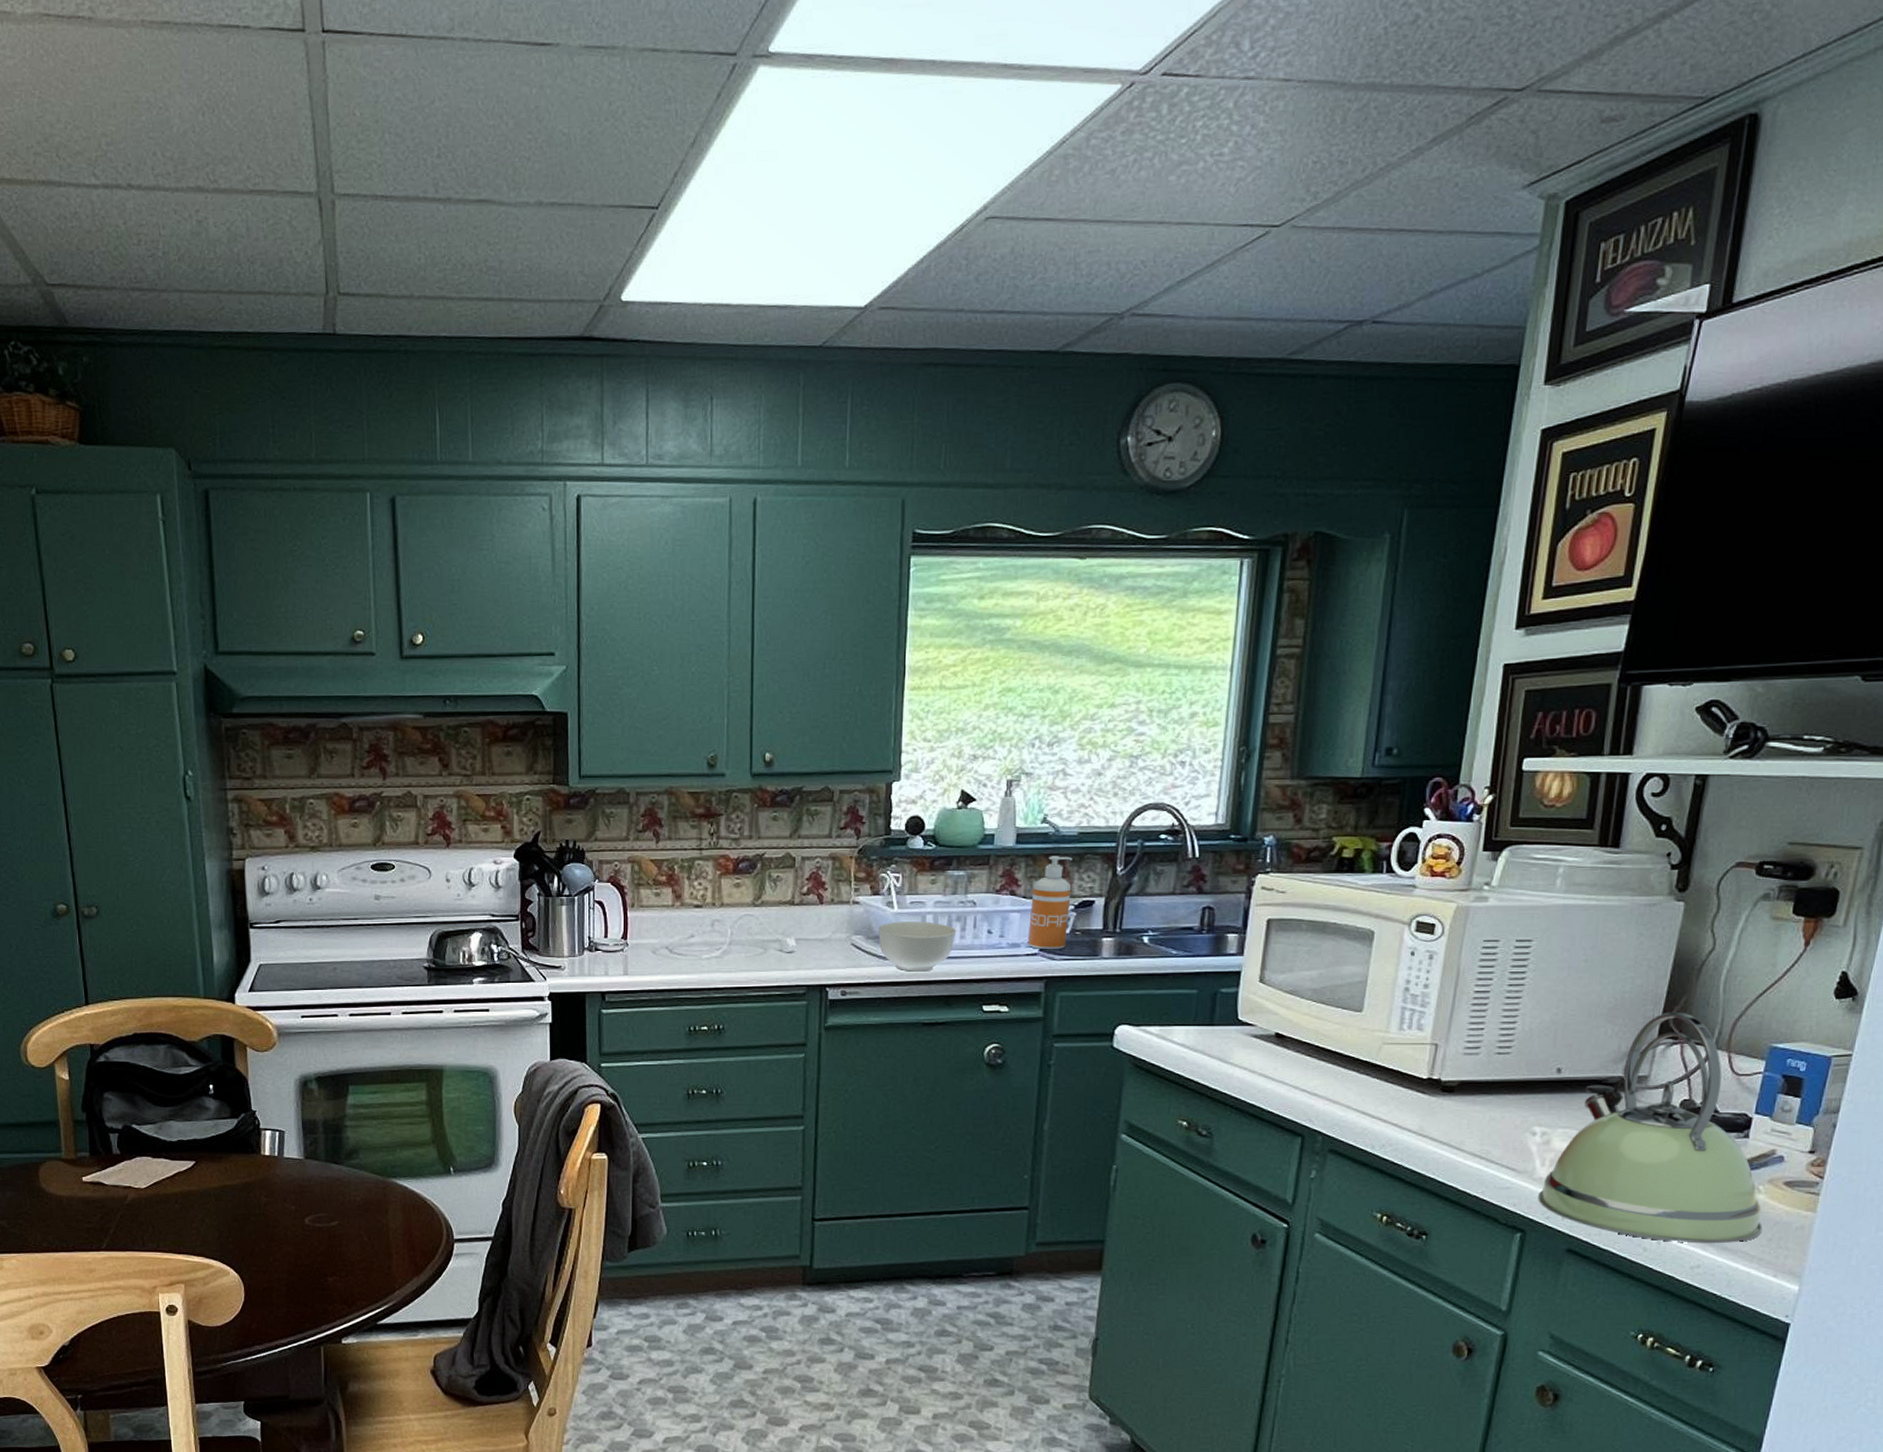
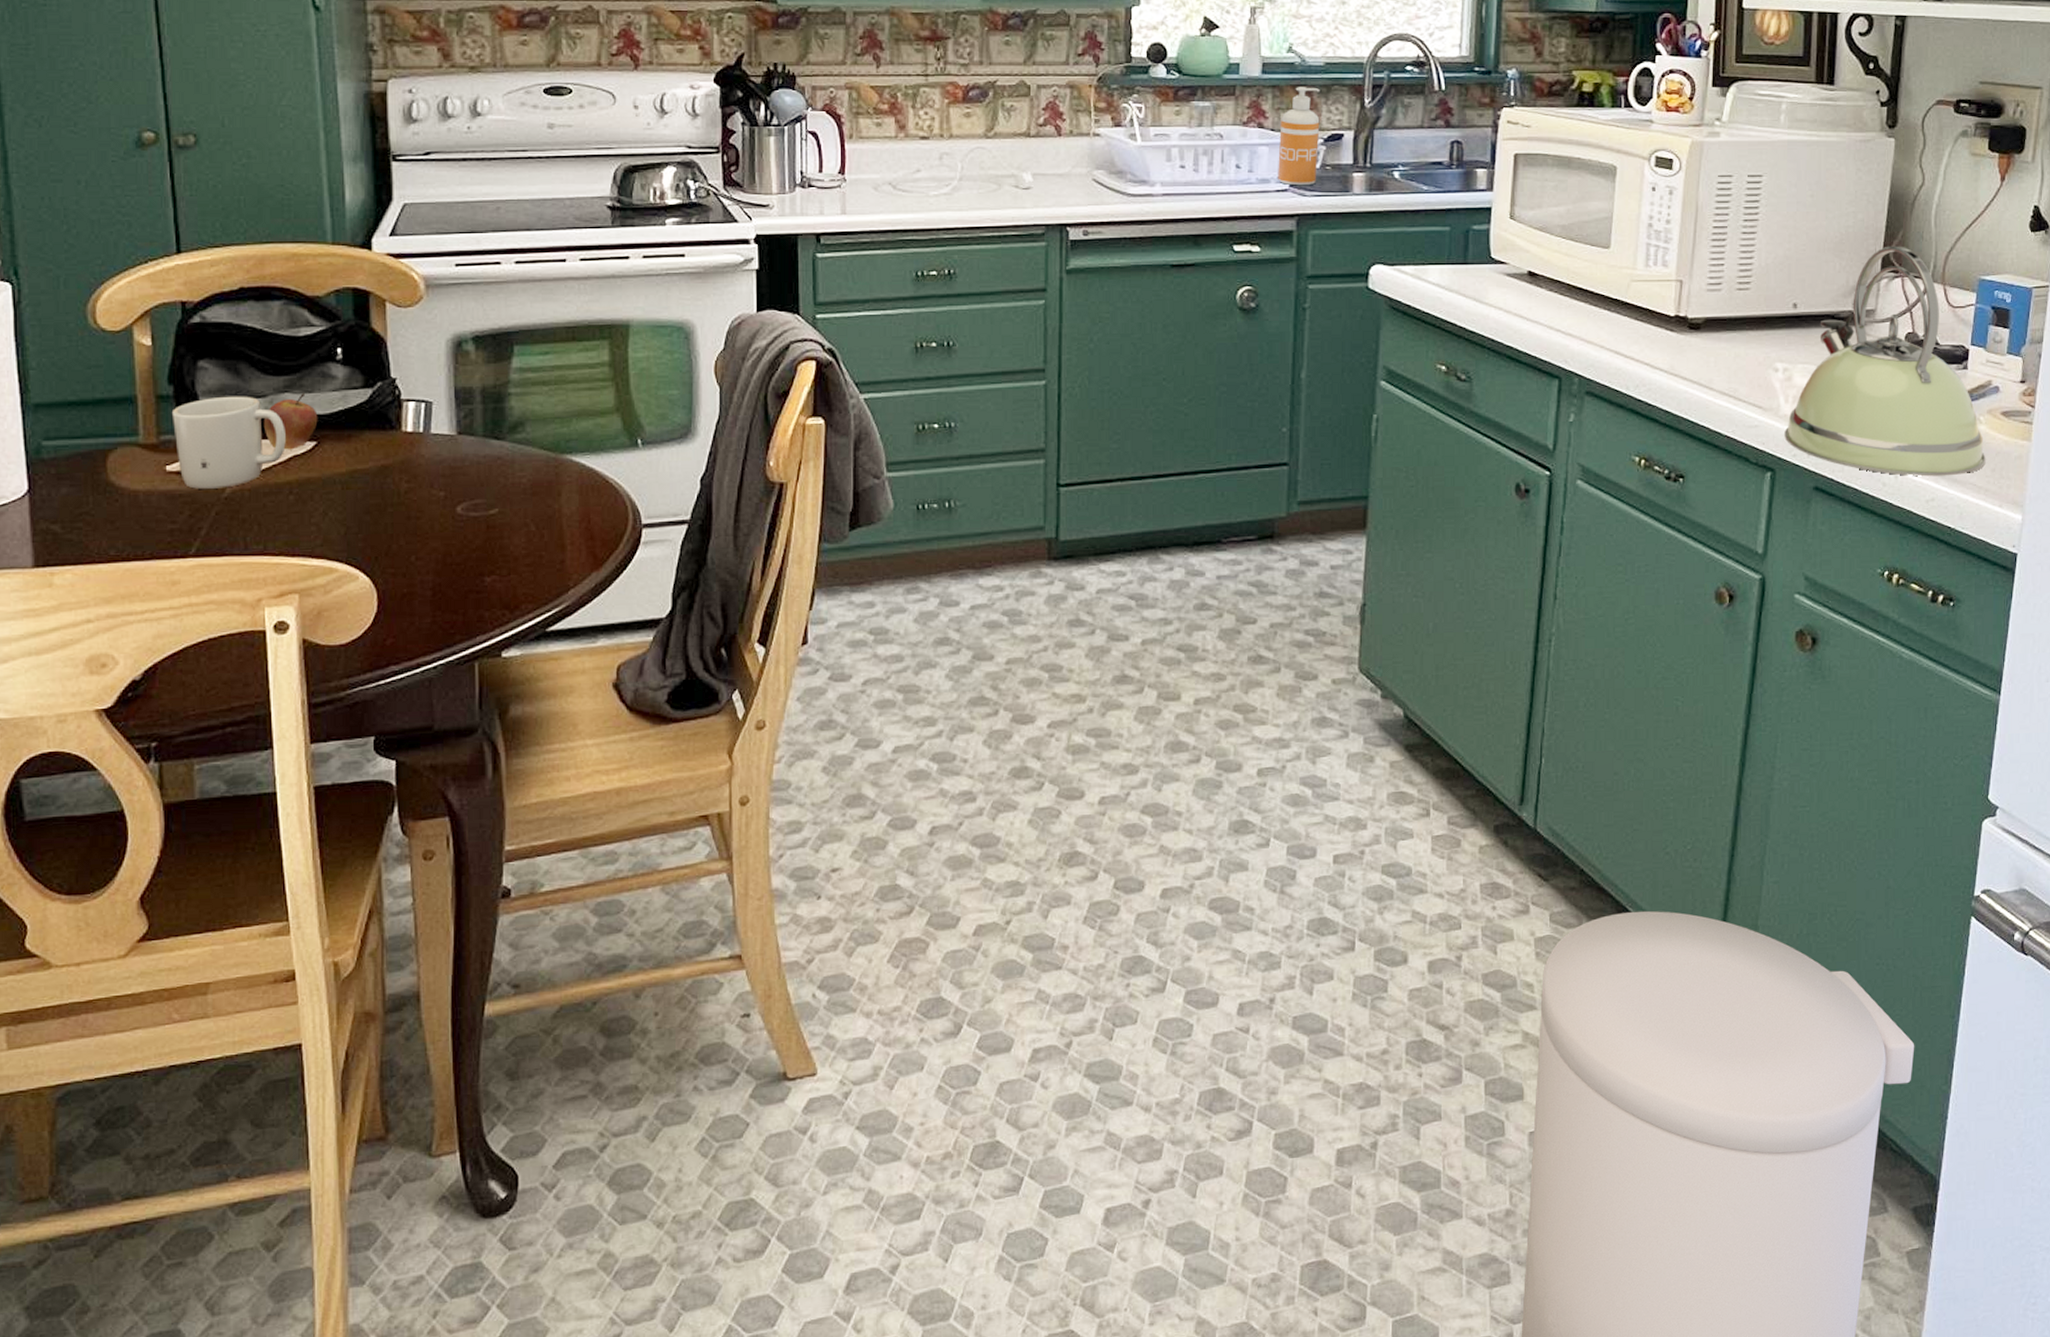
mug: none [85,1122,172,1197] -> present [171,396,286,489]
fruit: none [154,1121,196,1168] -> present [263,393,318,450]
bowl: present [878,921,957,972] -> none [1121,155,1204,209]

